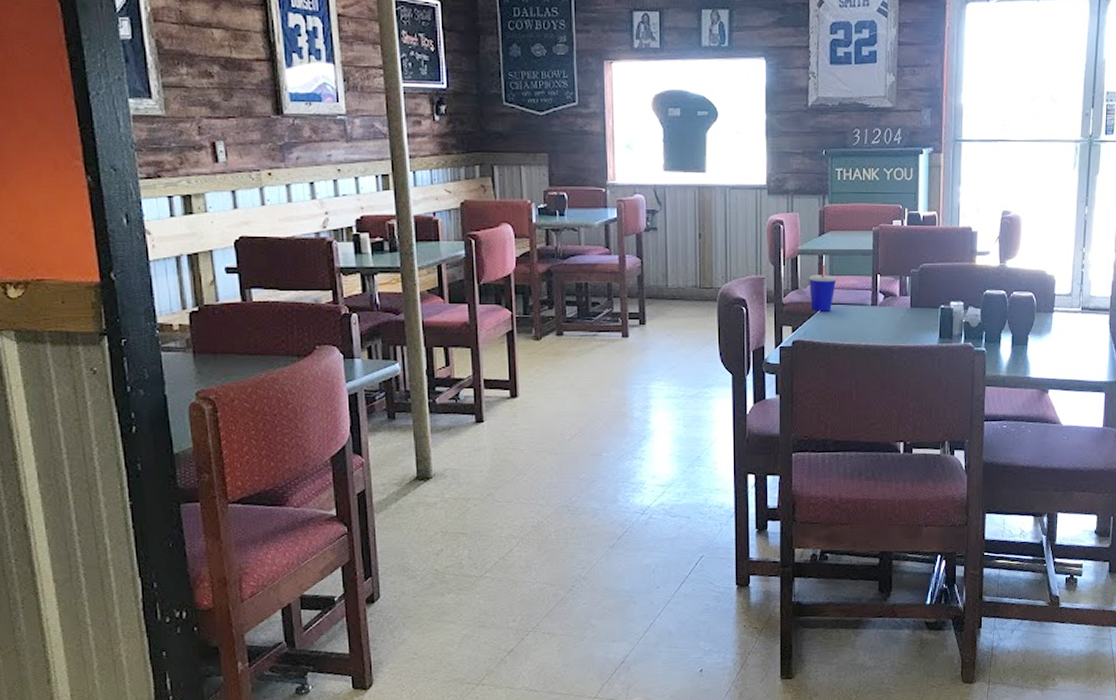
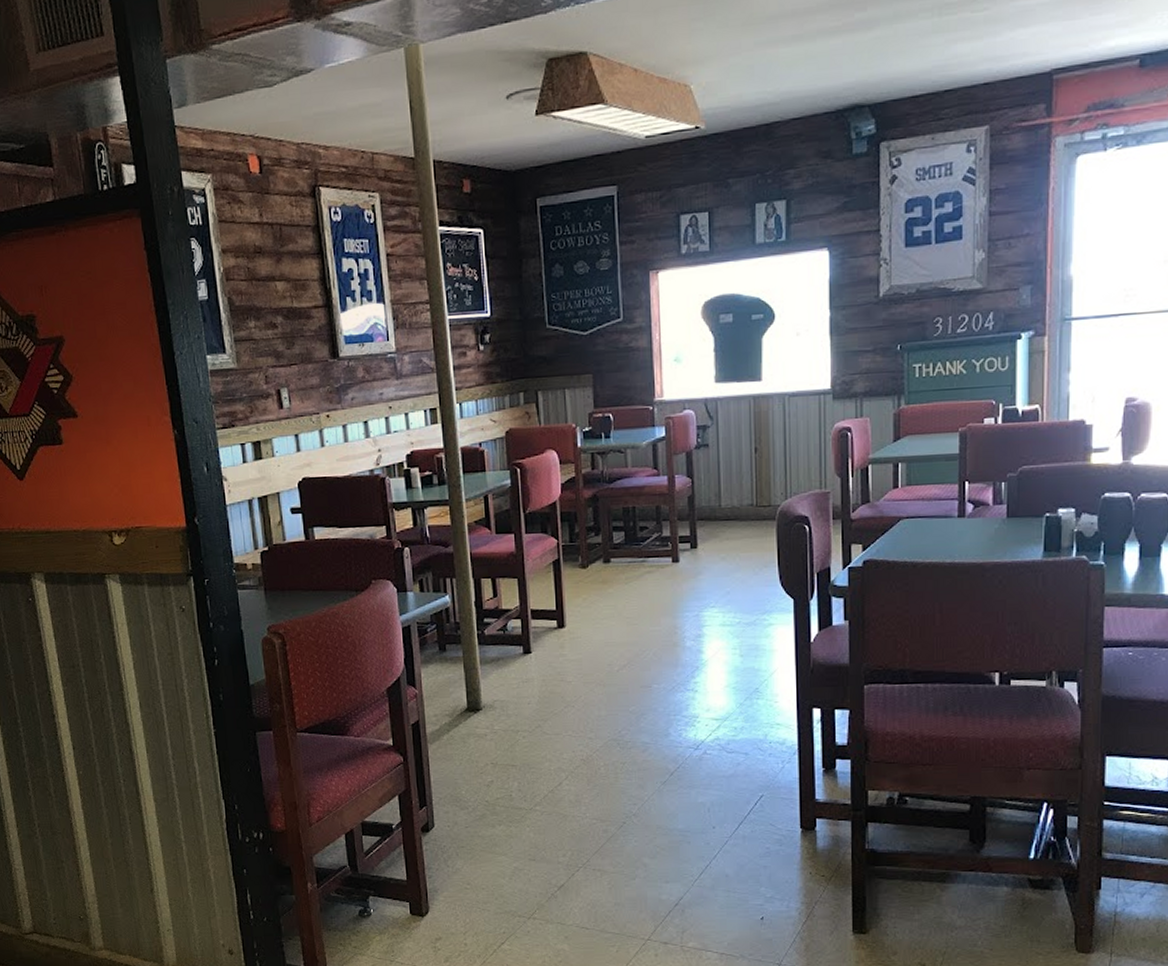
beverage cup: present [809,264,836,312] -> none [882,473,914,527]

